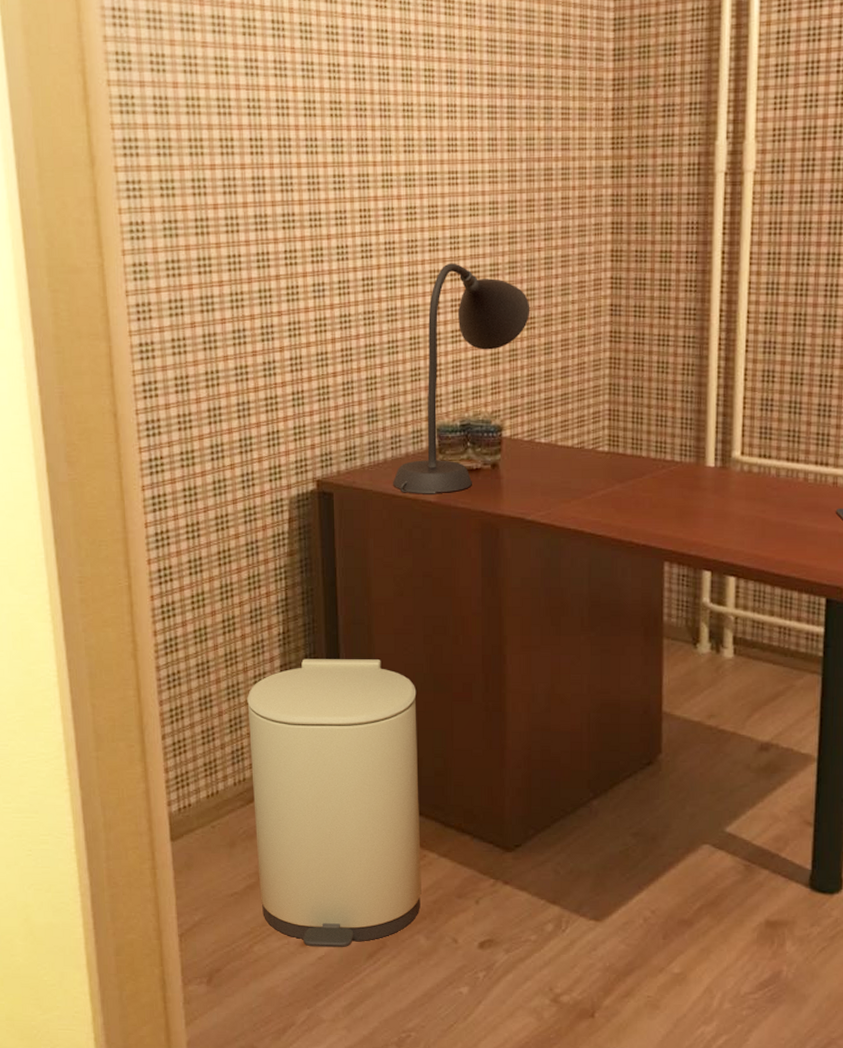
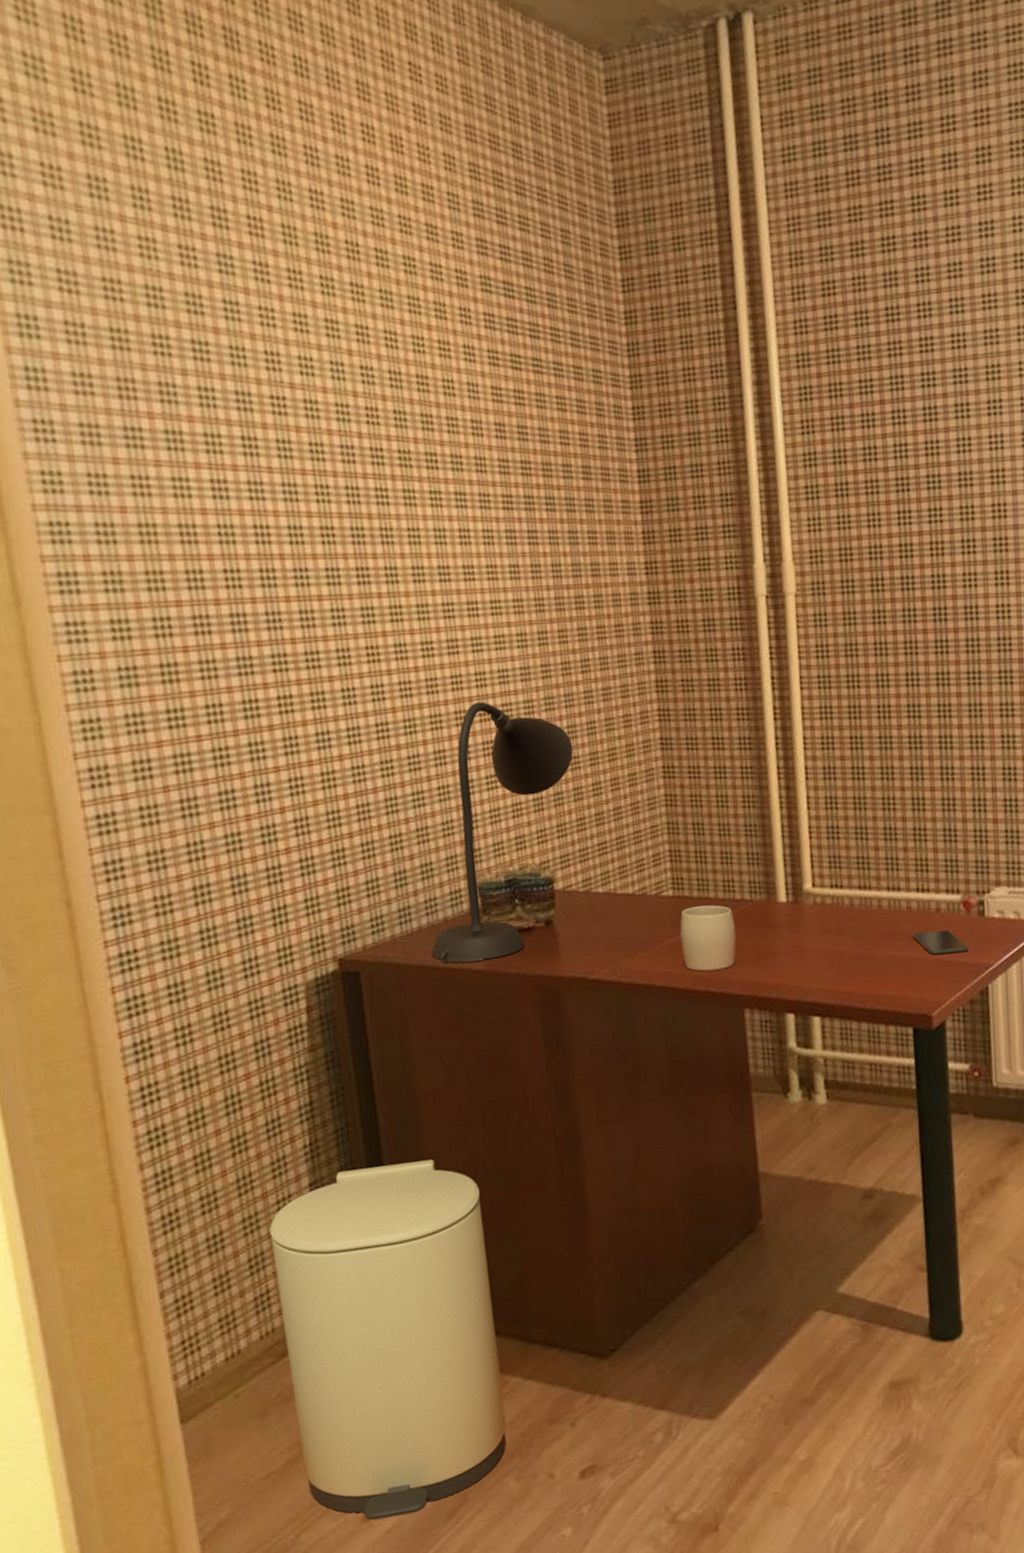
mug: none [611,463,664,525] -> present [679,905,737,972]

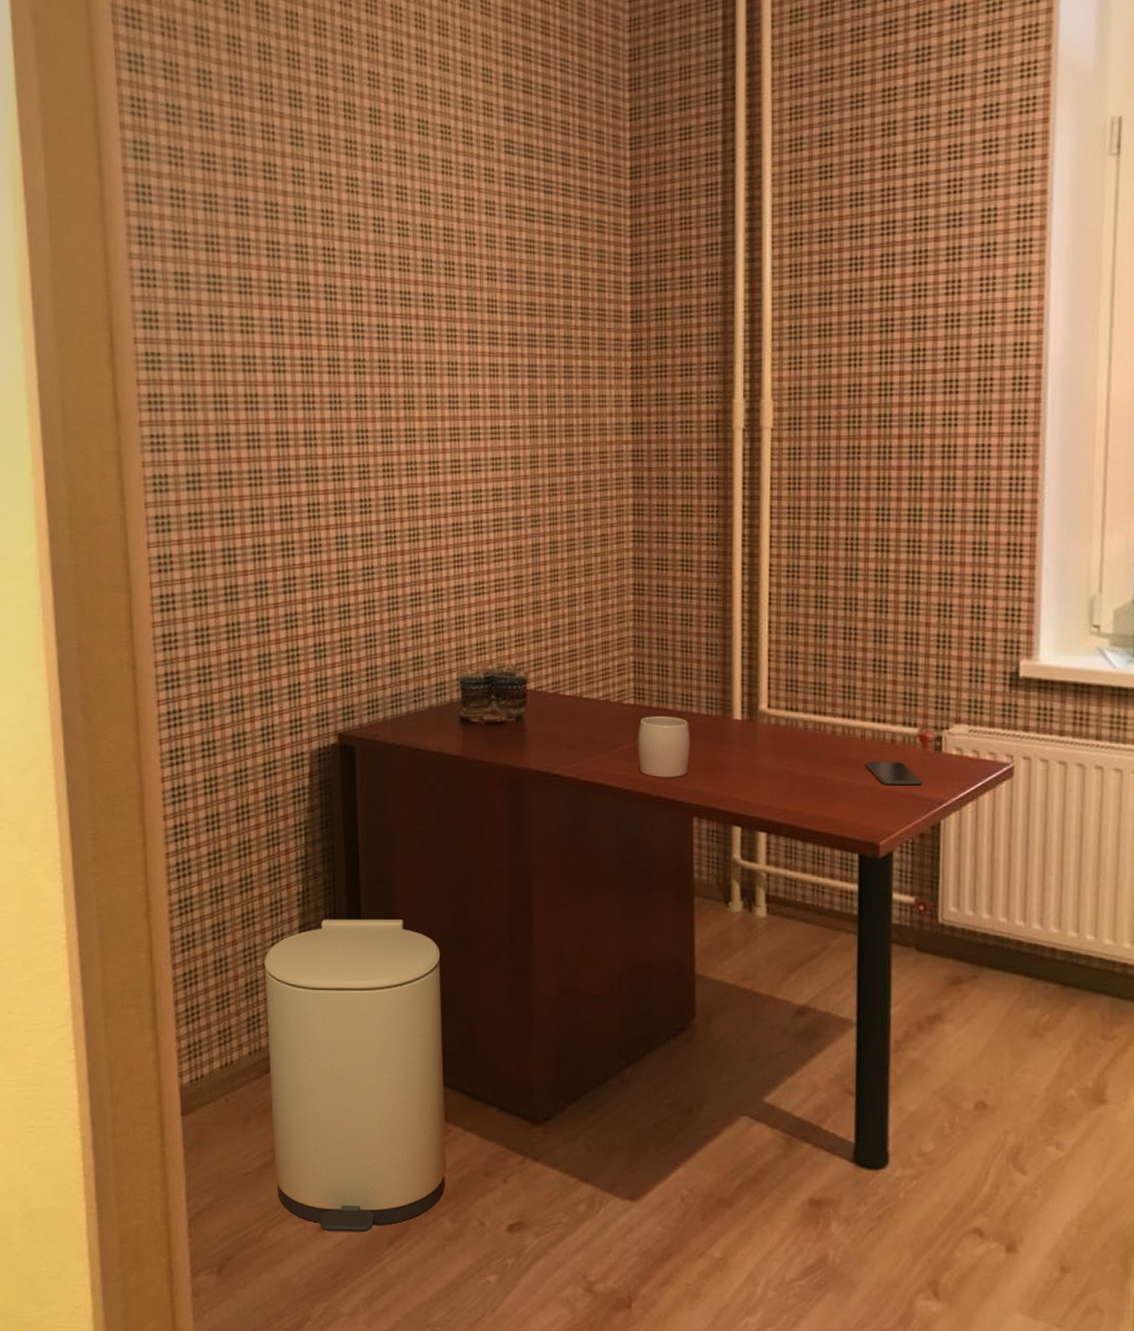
desk lamp: present [431,701,574,964] -> none [416,516,554,748]

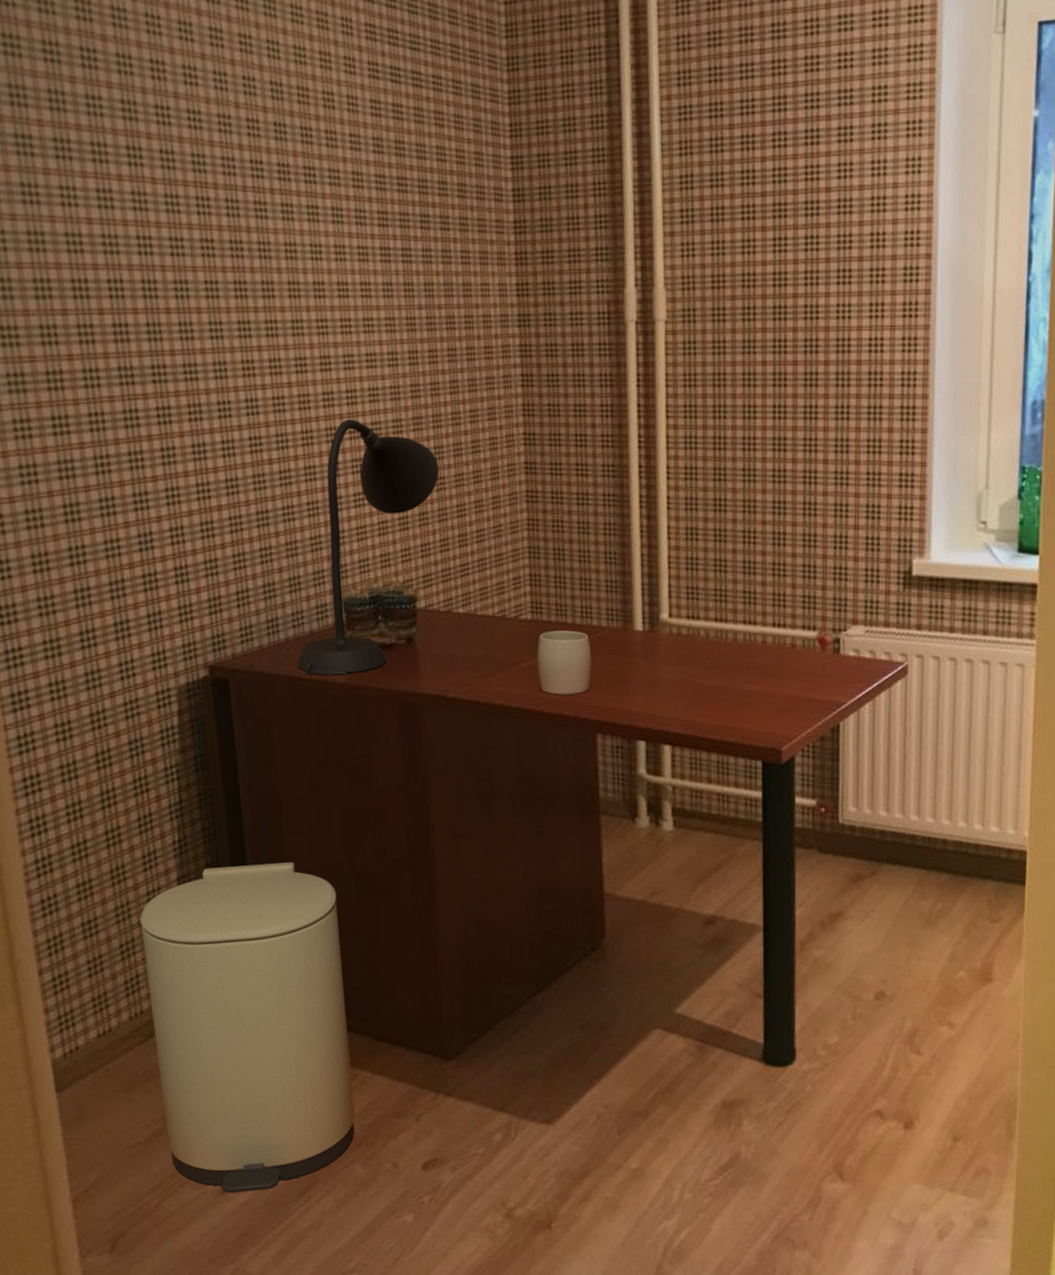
desk lamp: none [416,516,554,748] -> present [297,419,440,676]
smartphone: present [864,761,923,786] -> none [766,666,823,691]

